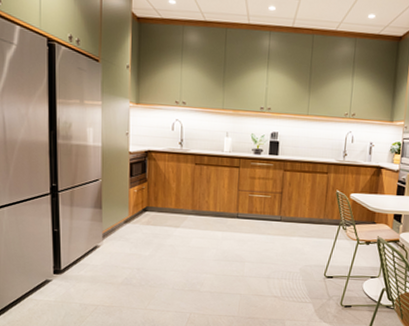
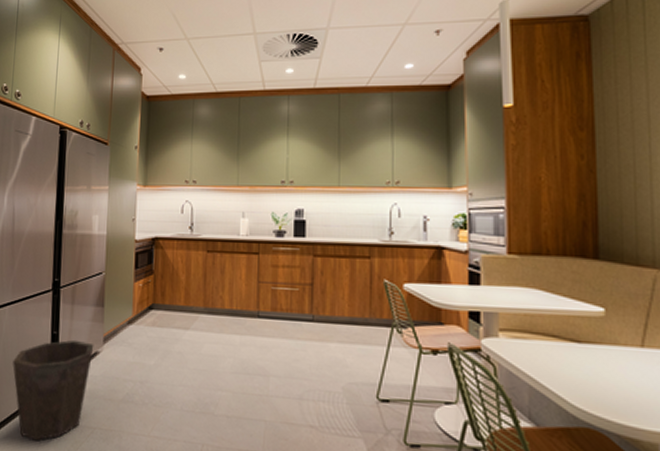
waste bin: none [16,236,94,318] -> present [13,339,94,441]

